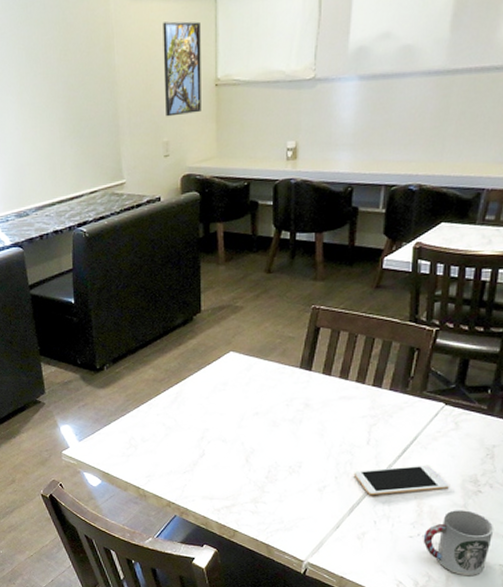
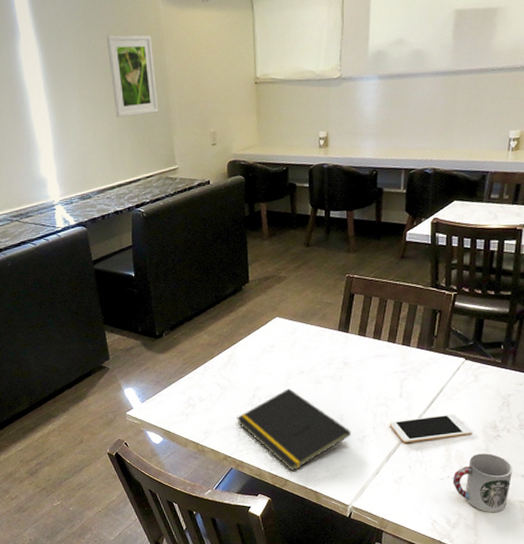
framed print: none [49,30,106,125] -> present [106,35,159,117]
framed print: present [163,21,201,117] -> none [207,28,243,111]
notepad: none [183,431,310,522] -> present [237,388,351,472]

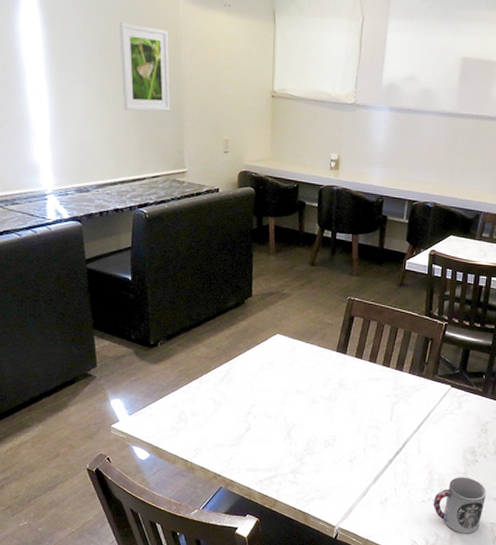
notepad: present [237,388,351,472] -> none [230,407,342,492]
cell phone: present [389,414,472,444] -> none [379,438,453,466]

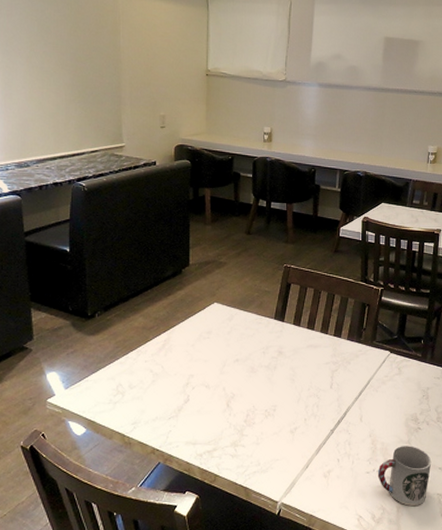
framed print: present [119,22,171,112] -> none [61,10,110,90]

